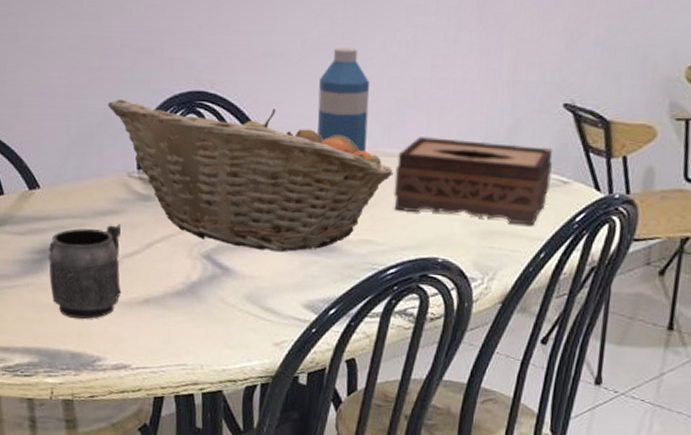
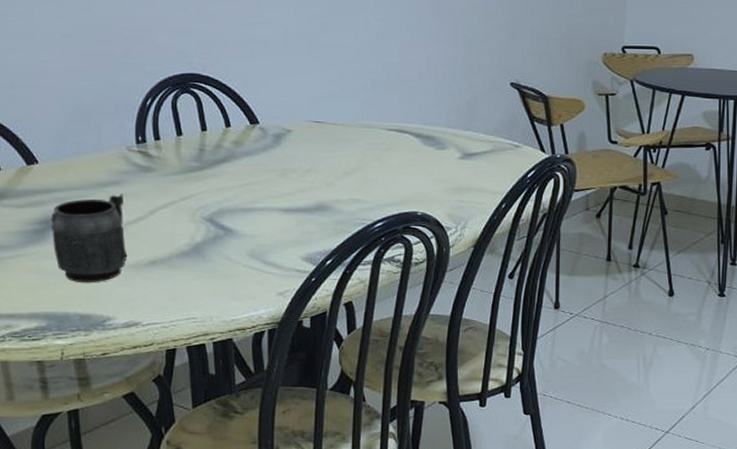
fruit basket: present [108,98,394,253] -> none [103,80,374,213]
water bottle: present [317,48,370,152] -> none [303,36,348,124]
tissue box: present [393,137,553,226] -> none [375,111,505,182]

